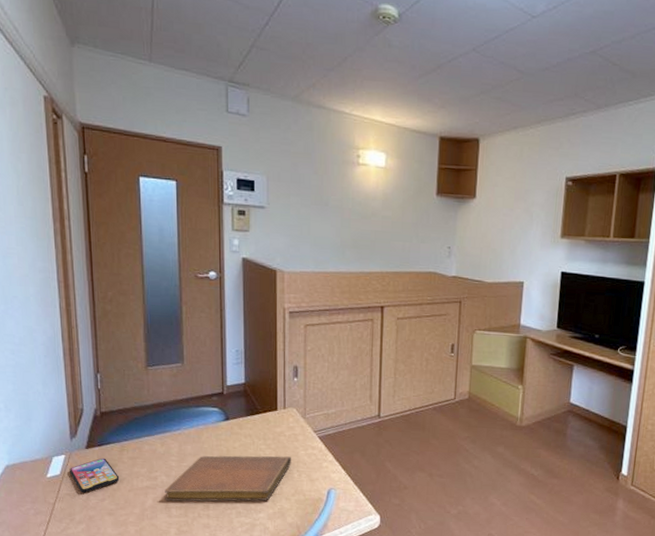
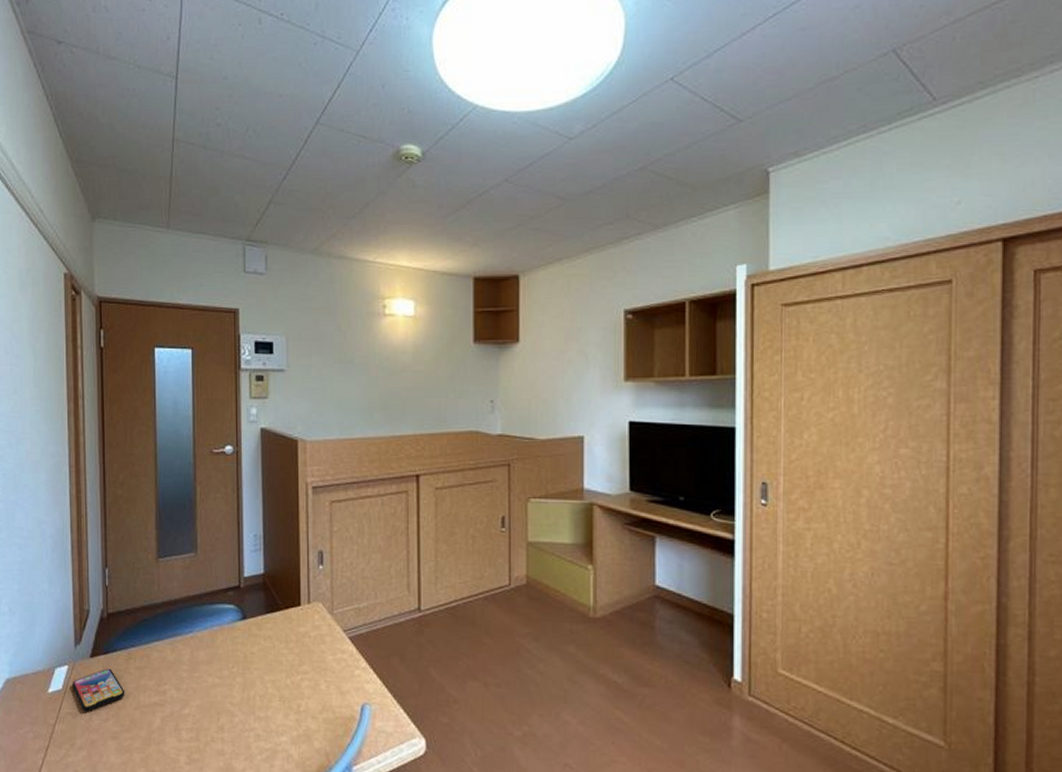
notebook: present [165,455,291,502] -> none [174,662,317,722]

